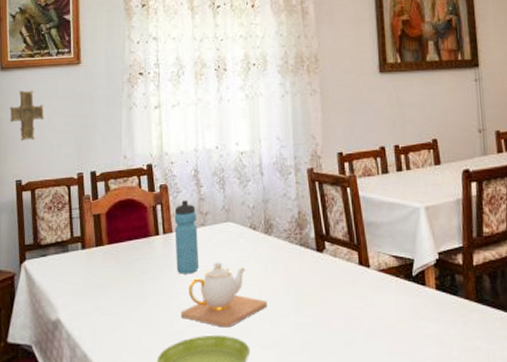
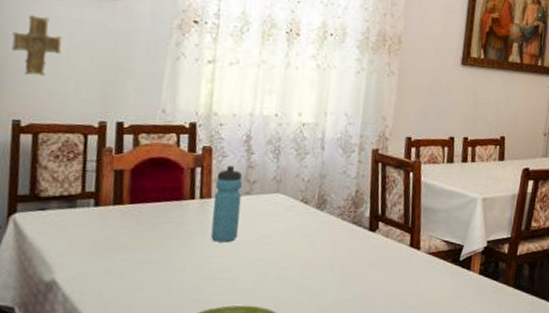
teapot: present [181,261,267,328] -> none [209,231,309,299]

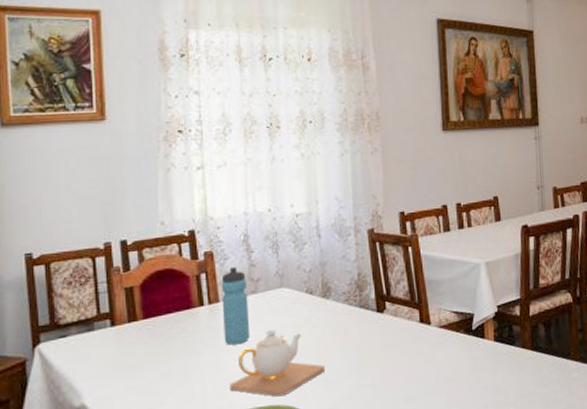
decorative cross: present [12,15,62,76] -> none [14,150,61,209]
teapot: none [209,231,309,299] -> present [229,328,325,397]

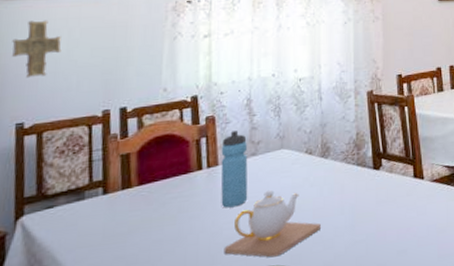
decorative cross: none [14,150,61,209] -> present [12,20,62,79]

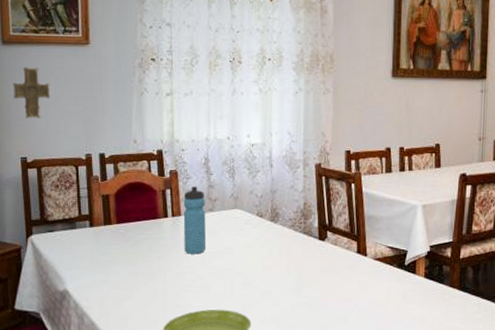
teapot: present [224,189,321,258] -> none [187,244,269,303]

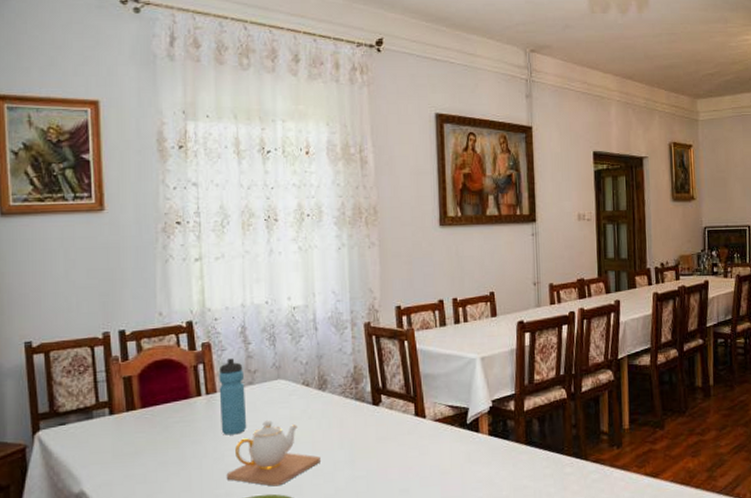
decorative cross: present [13,67,51,119] -> none [13,239,60,298]
teapot: none [187,244,269,303] -> present [226,419,320,487]

